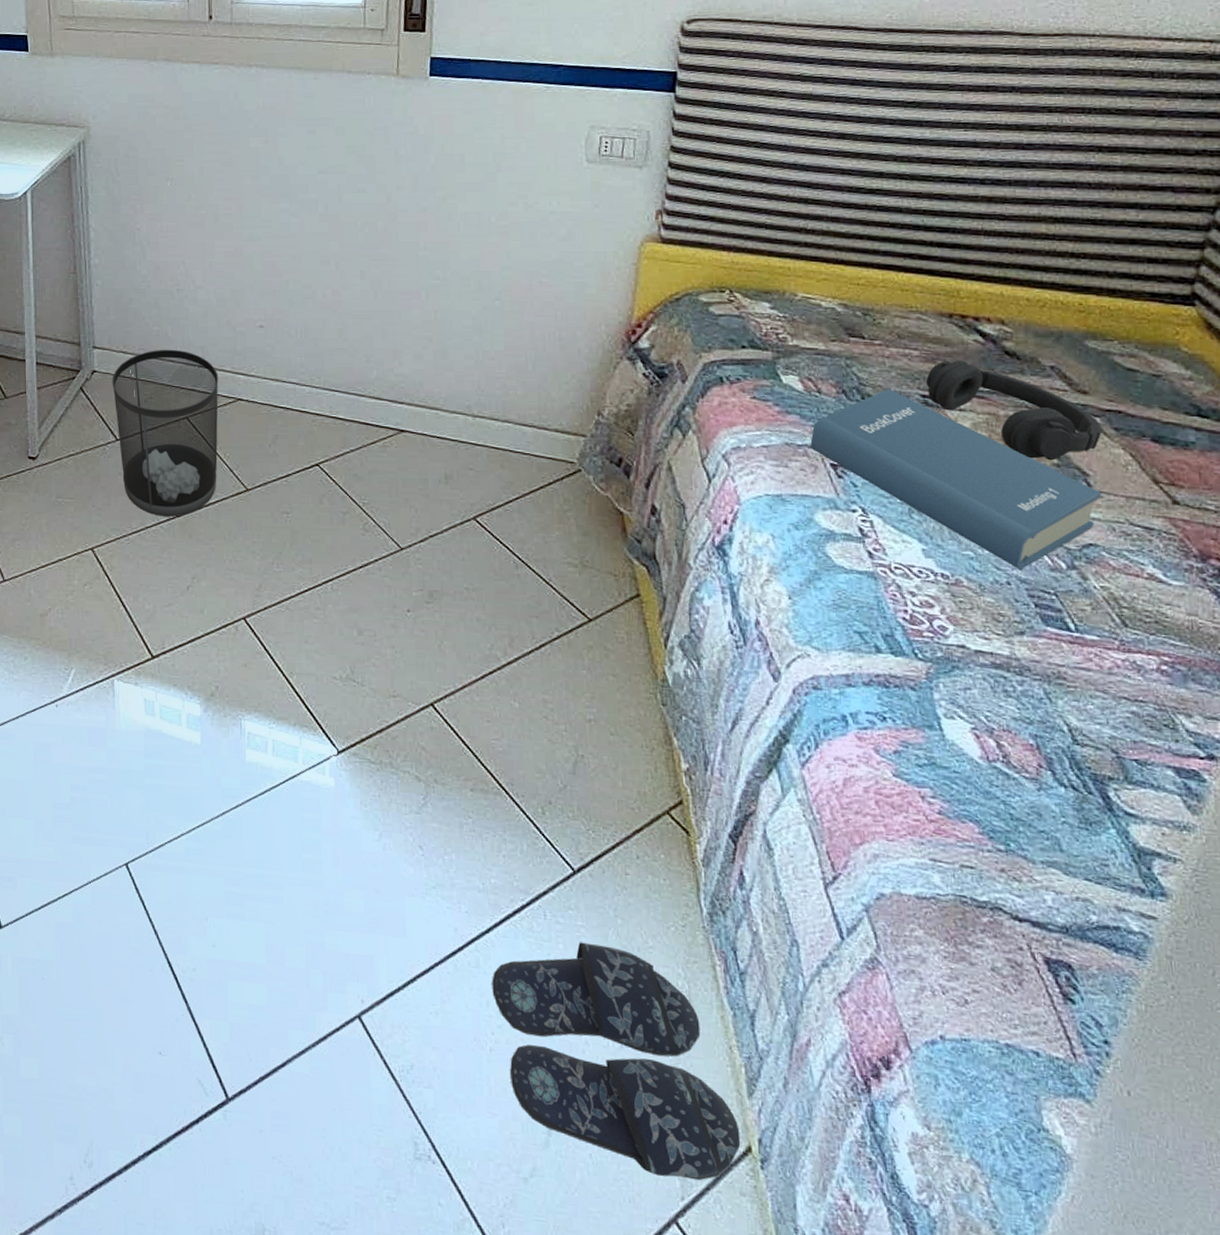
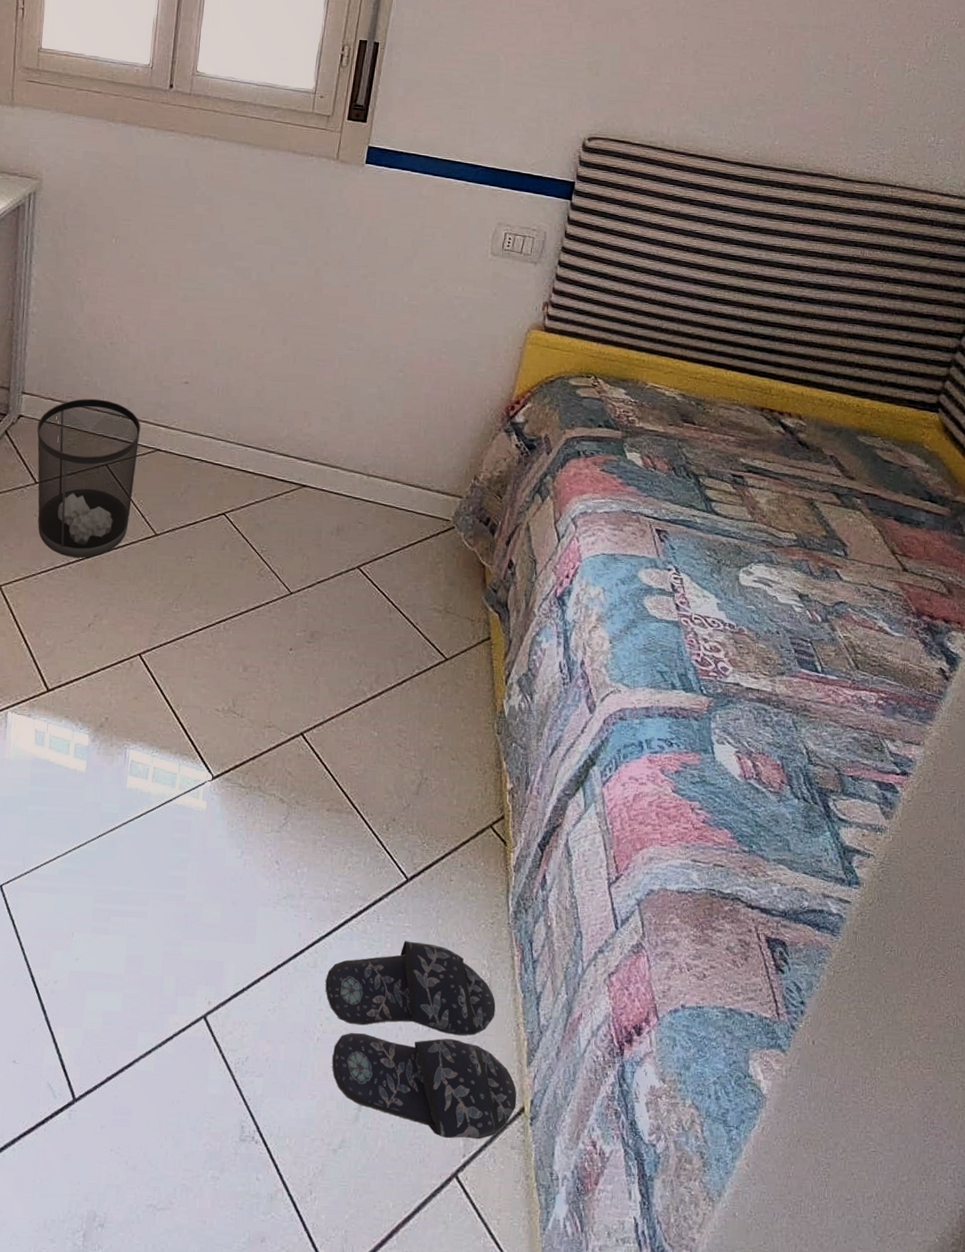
hardback book: present [810,388,1102,570] -> none [642,467,854,622]
headphones: present [925,360,1103,461] -> none [737,446,861,533]

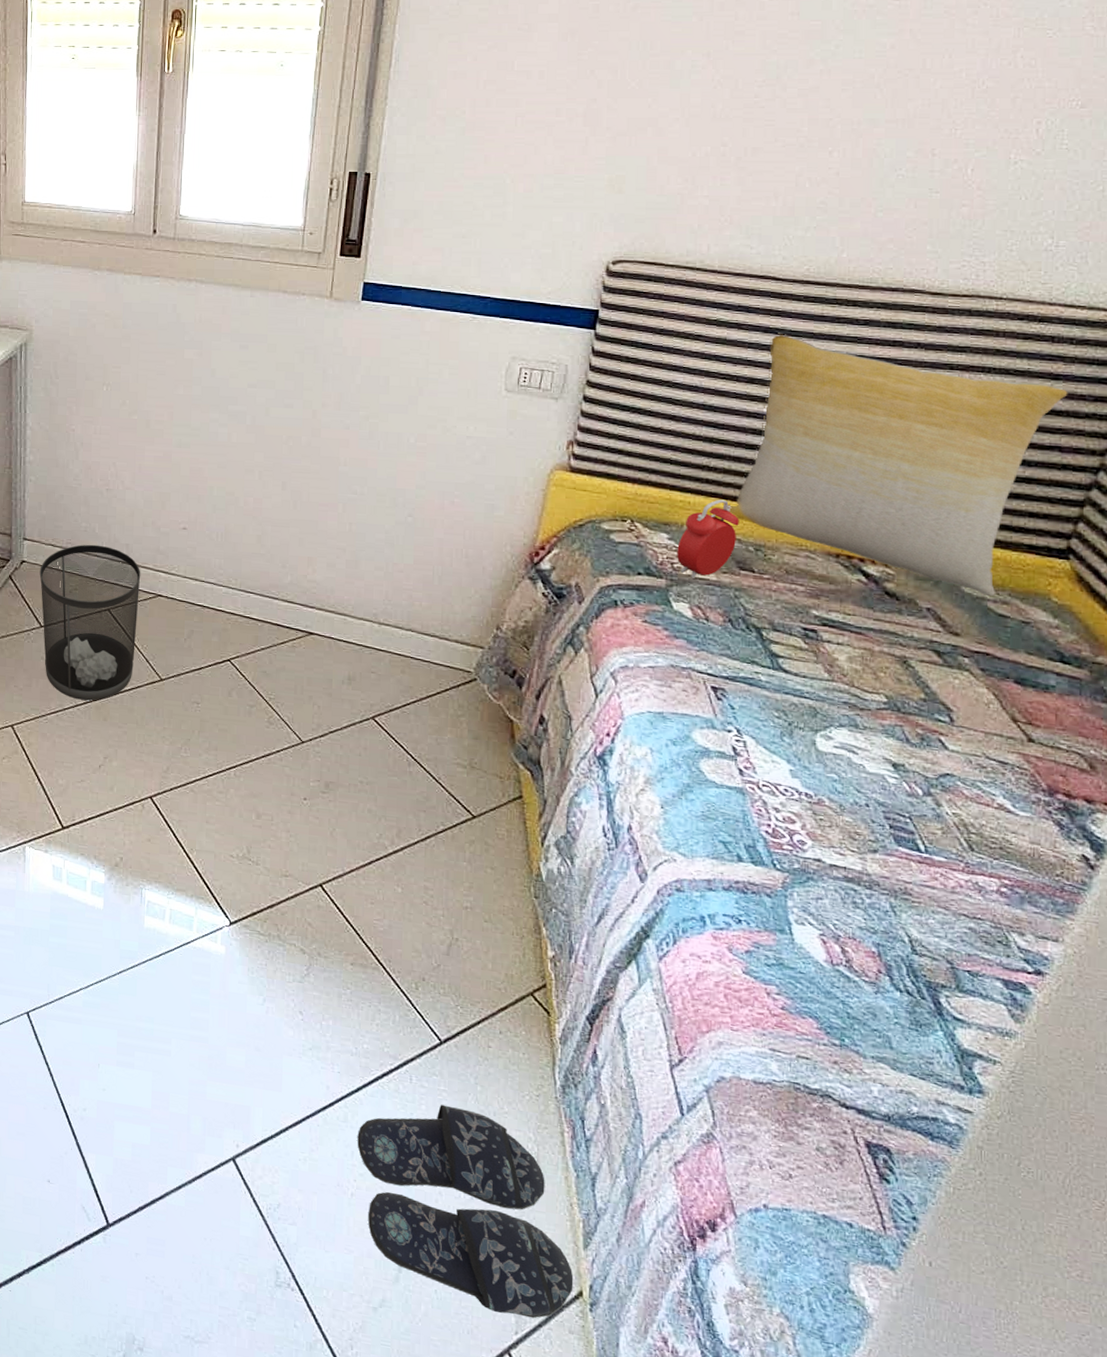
alarm clock: none [632,358,685,431] -> present [677,499,739,580]
pillow: none [671,209,942,445] -> present [722,333,1068,597]

